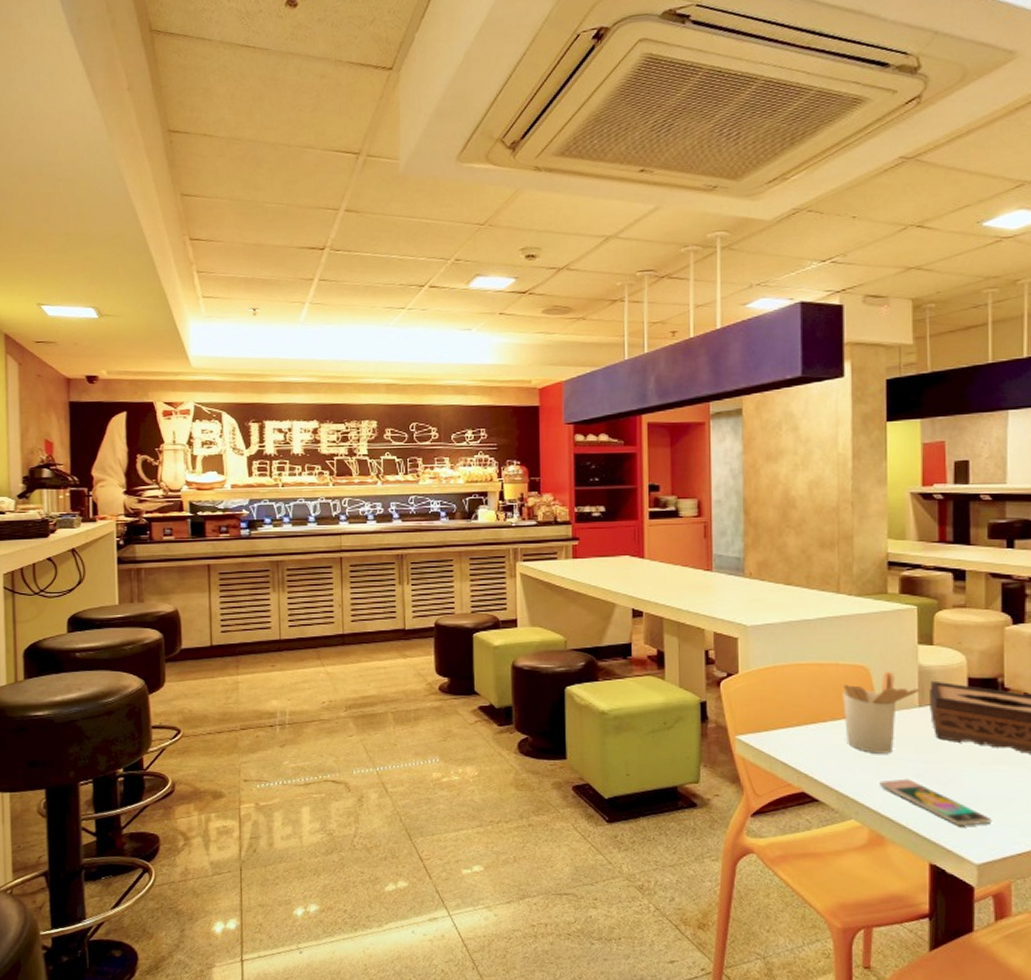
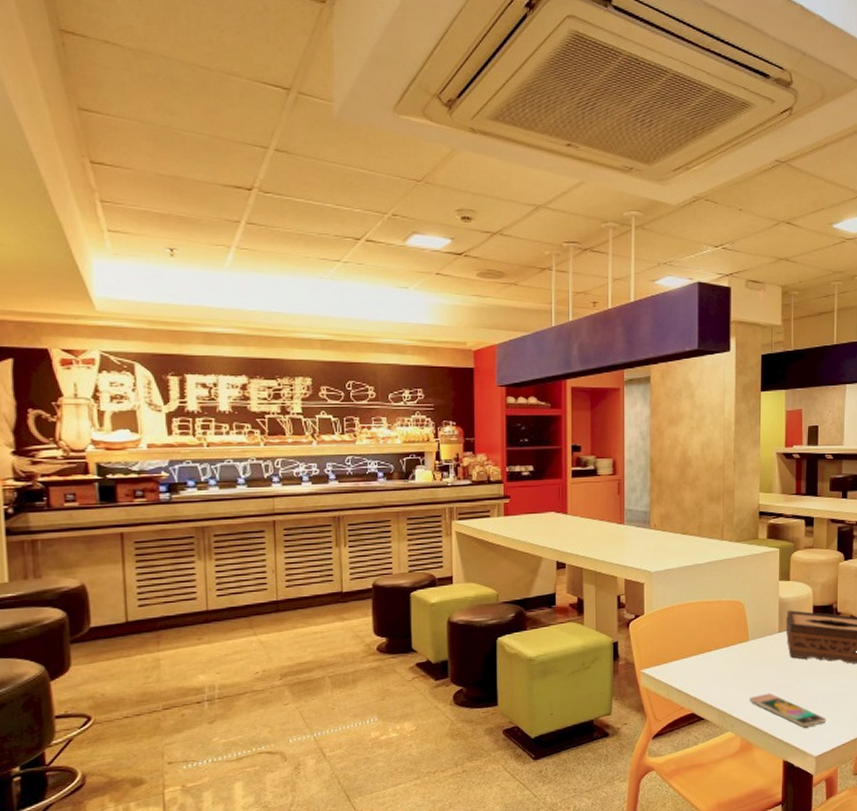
utensil holder: present [842,672,920,754] -> none [724,605,780,675]

